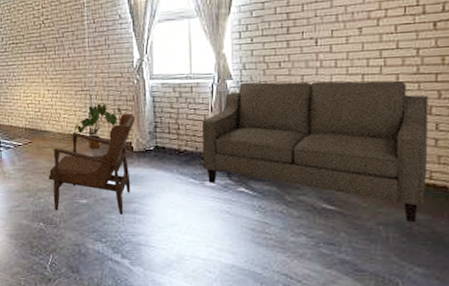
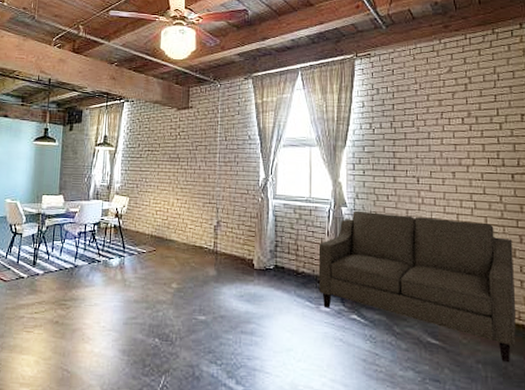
armchair: present [48,113,135,215] -> none [169,229,257,335]
house plant: present [74,104,123,149] -> none [199,218,246,263]

